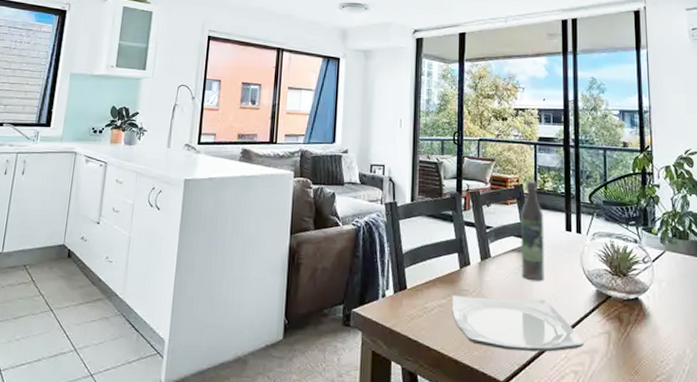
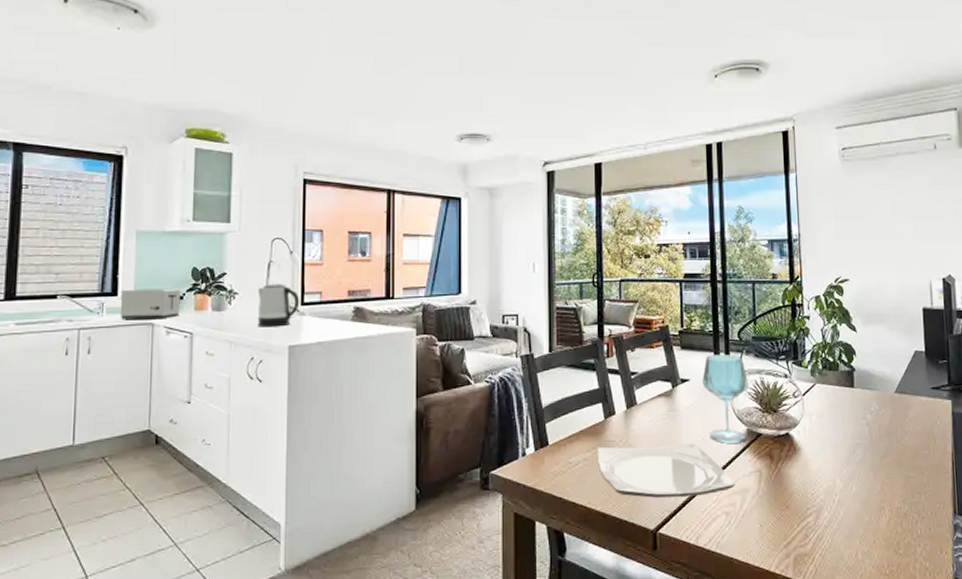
toaster: none [50,122,101,149] -> present [120,288,181,320]
kettle: none [160,124,197,162] -> present [257,283,300,327]
wine bottle: present [521,180,545,280] -> none [667,321,694,424]
wine glass: none [554,215,600,303] -> present [702,354,750,443]

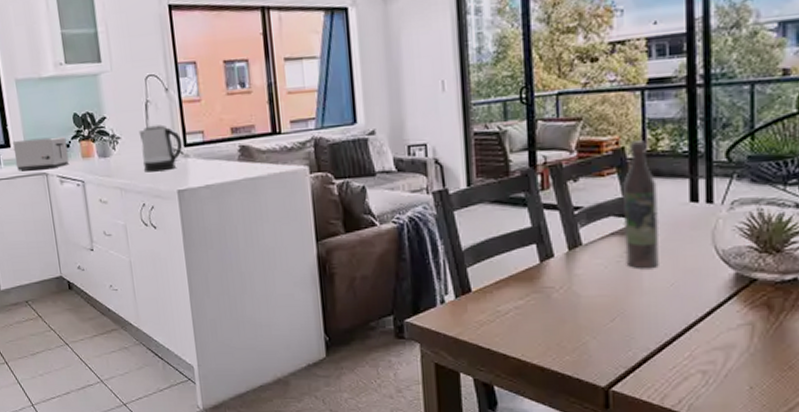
plate: present [598,443,735,498] -> none [532,290,716,352]
wine bottle: none [667,321,694,424] -> present [623,140,660,268]
wine glass: present [702,354,750,443] -> none [672,180,741,290]

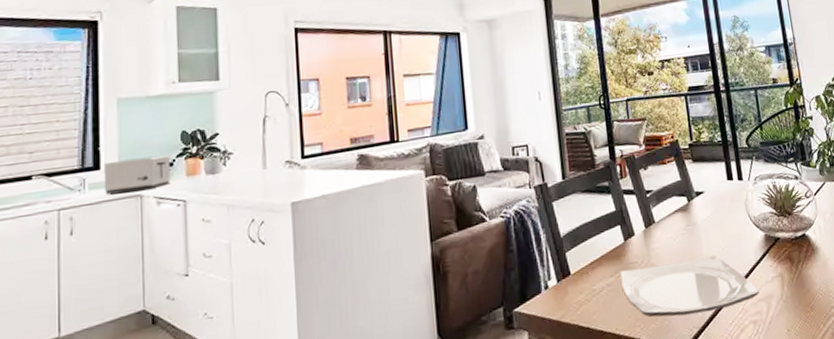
kettle: present [138,124,183,172] -> none [253,138,300,187]
plate: none [532,290,716,352] -> present [620,255,759,317]
wine bottle: present [623,140,660,268] -> none [680,134,712,238]

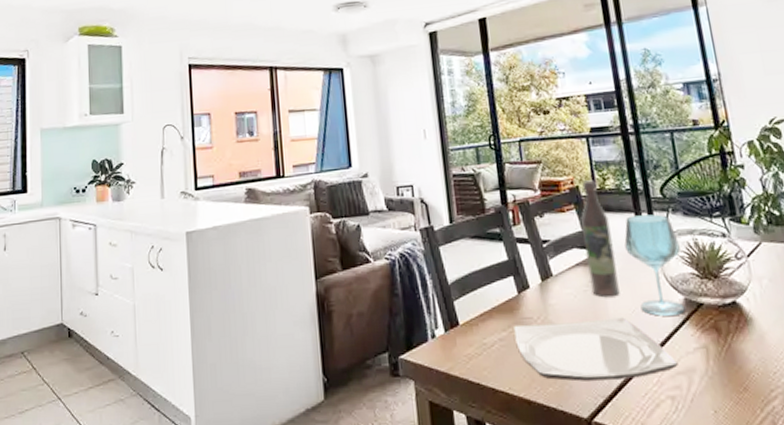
toaster: present [103,154,171,195] -> none [30,181,84,216]
wine bottle: none [680,134,712,238] -> present [581,180,620,296]
wine glass: none [716,162,765,252] -> present [624,214,685,316]

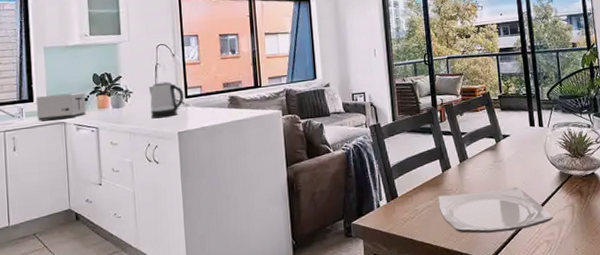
toaster: none [30,181,84,216] -> present [36,92,86,121]
kettle: none [153,170,194,215] -> present [148,81,184,119]
wine bottle: present [581,180,620,296] -> none [490,87,515,172]
wine glass: present [624,214,685,316] -> none [520,112,560,185]

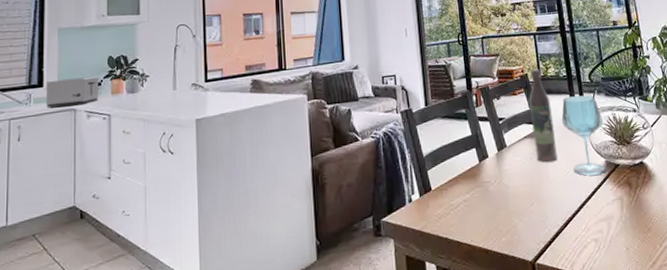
kettle: present [148,81,184,119] -> none [166,64,204,105]
plate: present [438,186,553,234] -> none [475,178,601,232]
wine bottle: none [490,87,515,172] -> present [529,69,558,162]
wine glass: none [520,112,560,185] -> present [561,95,606,176]

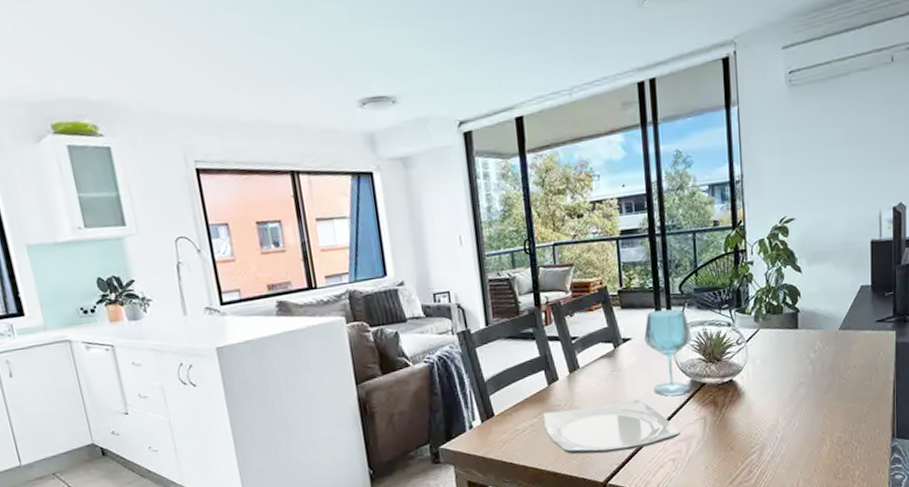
toaster: present [45,76,99,108] -> none [27,301,95,340]
plate: none [475,178,601,232] -> present [543,399,681,455]
wine bottle: present [529,69,558,162] -> none [607,280,637,383]

